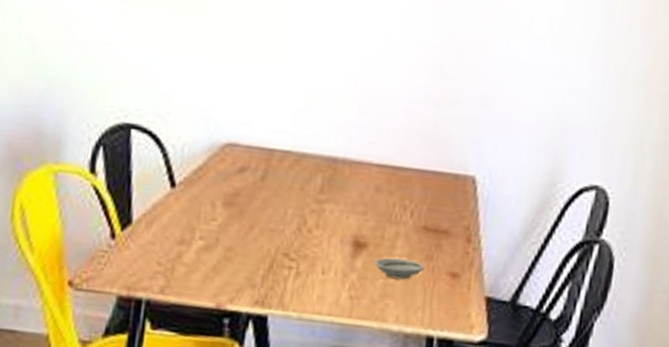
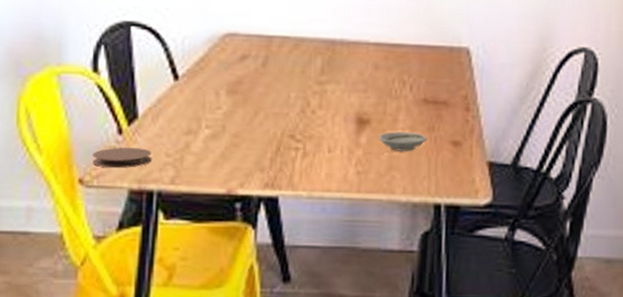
coaster: none [83,251,143,274] -> present [92,147,152,169]

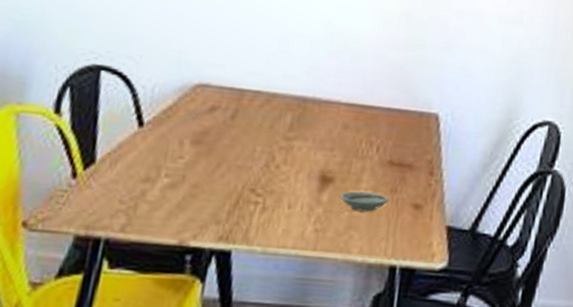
coaster: present [92,147,152,169] -> none [40,191,105,213]

